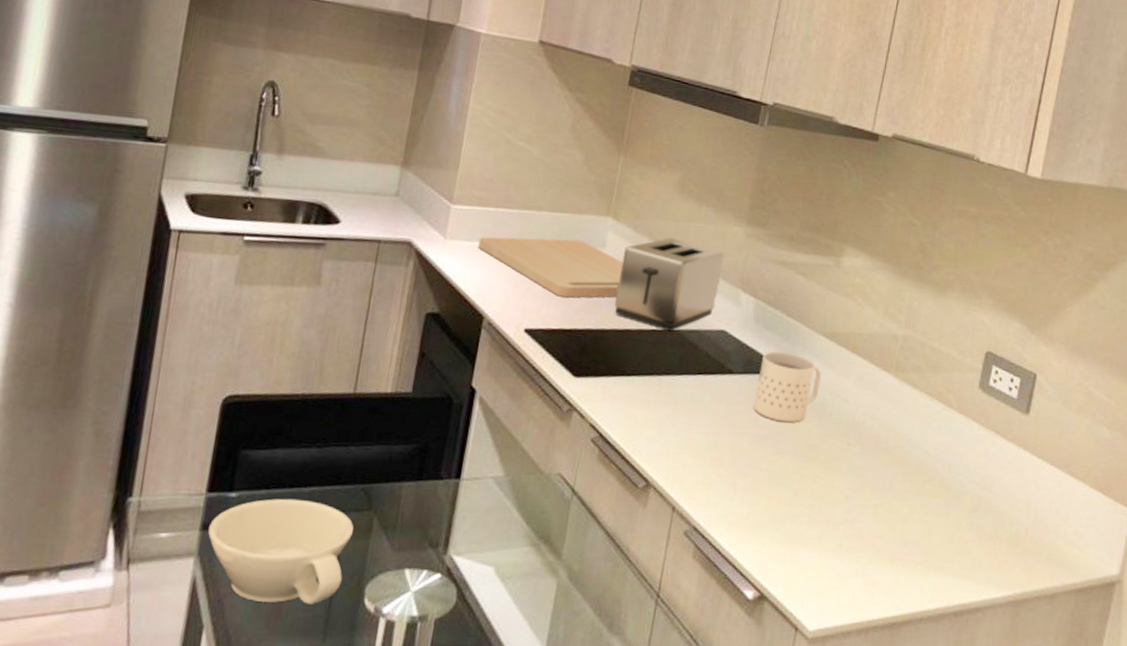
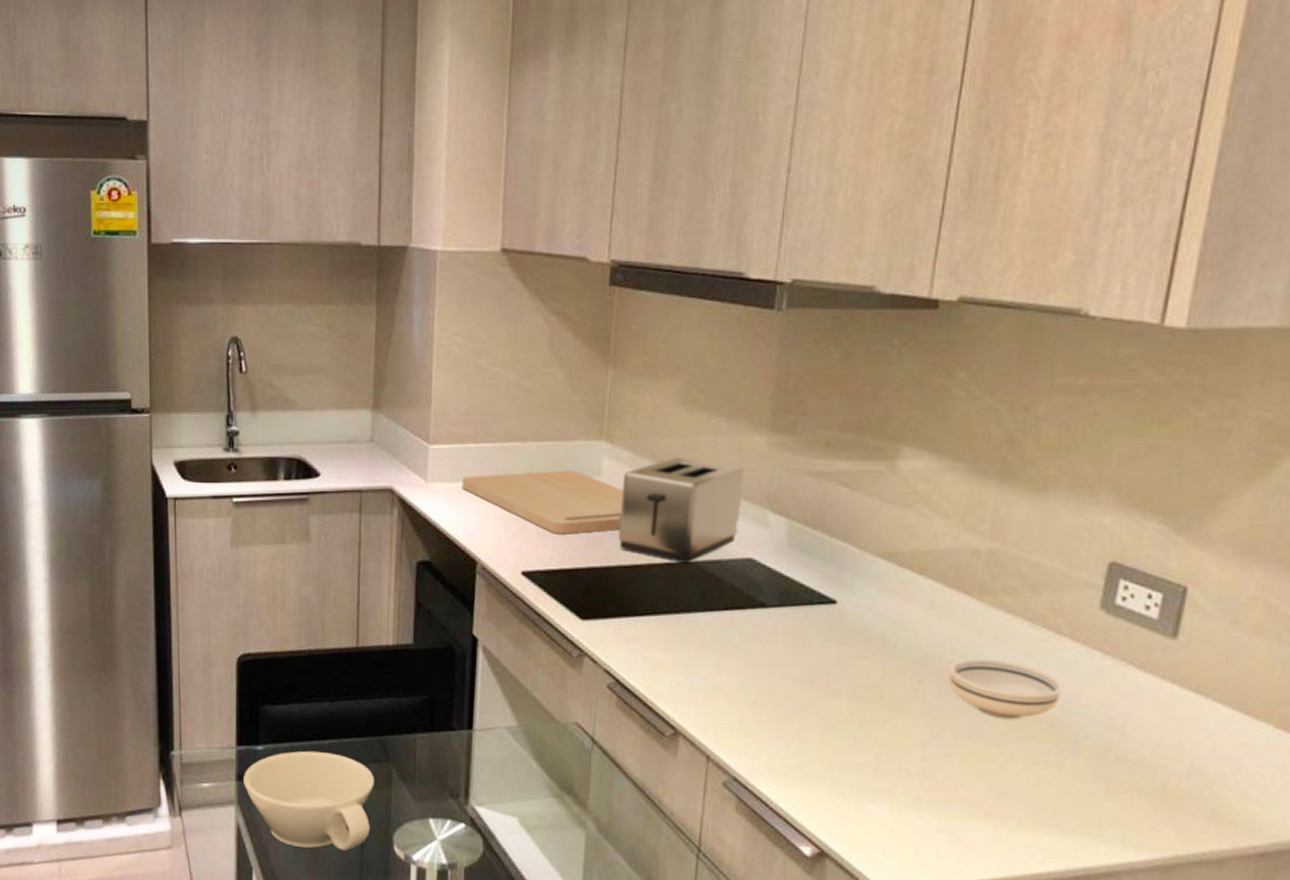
mug: present [753,351,822,423] -> none [794,579,880,660]
bowl: none [870,424,951,477] -> present [949,658,1063,719]

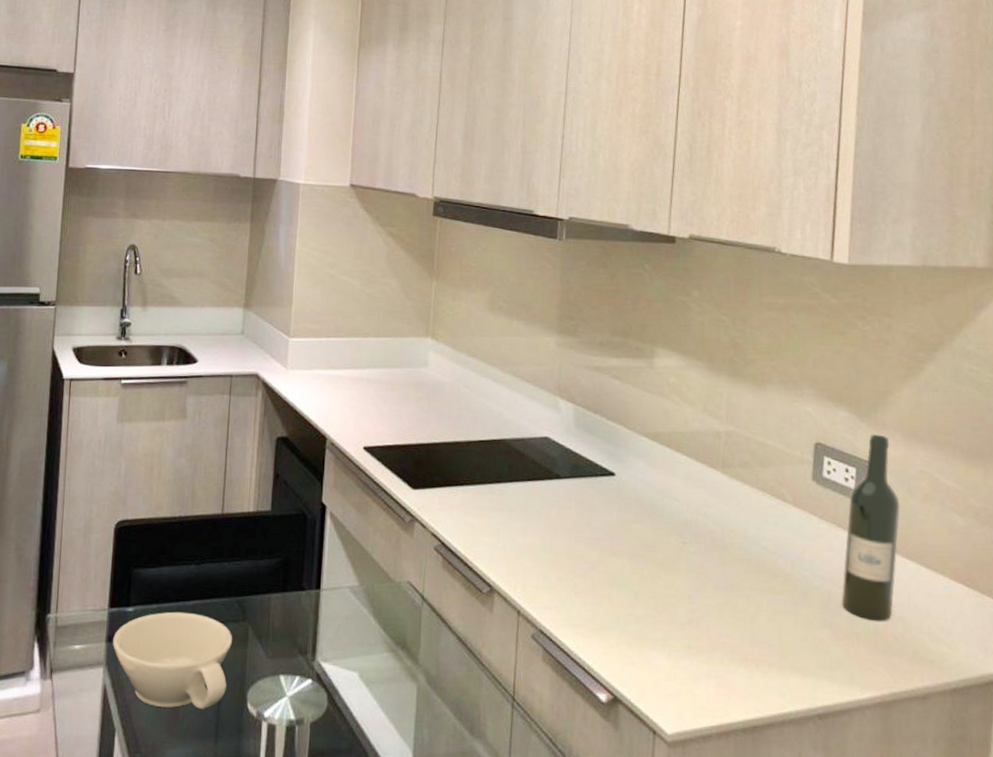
cutting board: present [462,470,624,534] -> none [315,361,446,415]
toaster: present [618,456,745,562] -> none [441,352,540,440]
bowl: present [949,658,1063,719] -> none [705,522,792,574]
wine bottle: none [1123,549,1219,775] -> present [842,433,900,621]

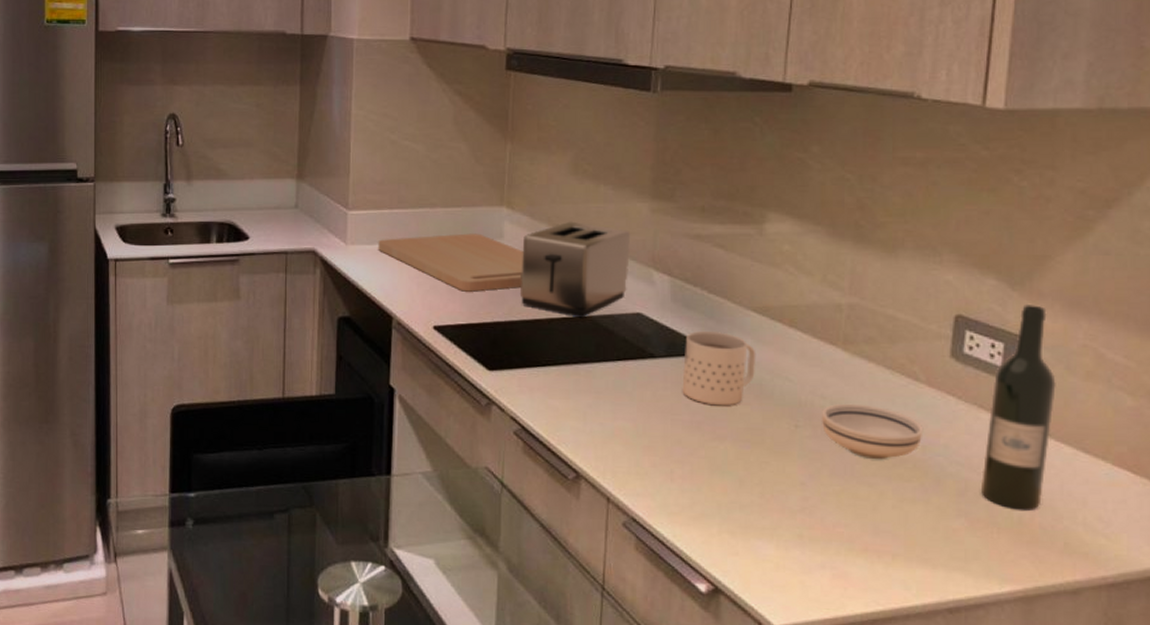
cup: present [113,611,233,709] -> none [176,497,300,594]
cutting board: none [315,361,446,415] -> present [378,233,523,292]
toaster: none [441,352,540,440] -> present [519,221,631,317]
mug: none [584,454,648,524] -> present [682,331,756,406]
bowl: none [705,522,792,574] -> present [822,403,924,459]

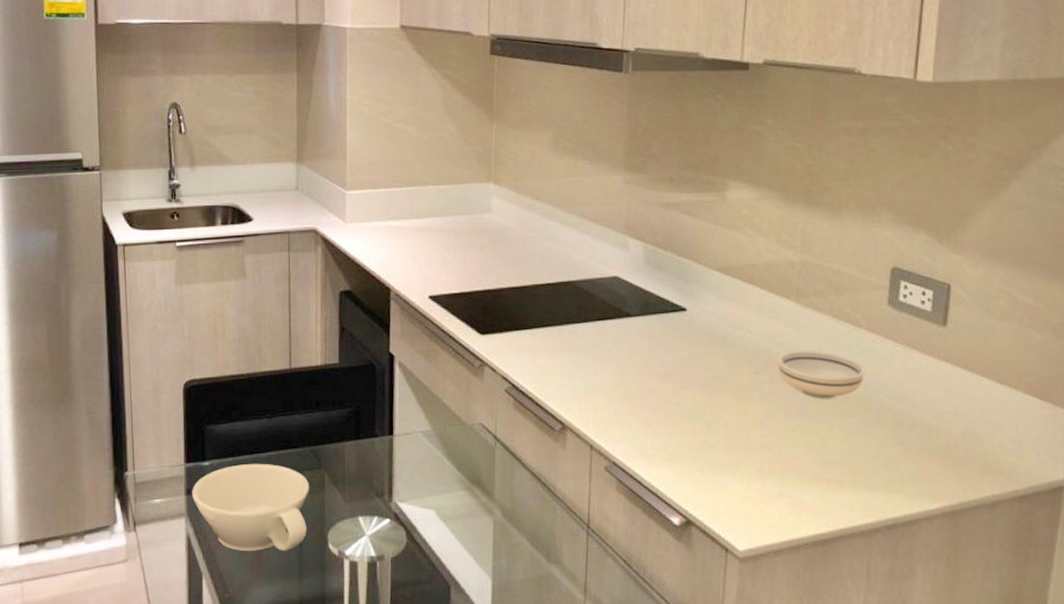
cup: none [176,497,300,594] -> present [192,463,310,551]
cutting board: present [378,233,523,292] -> none [375,208,510,263]
toaster: present [519,221,631,317] -> none [507,194,608,282]
mug: present [682,331,756,406] -> none [655,291,720,358]
wine bottle: present [981,303,1056,510] -> none [915,255,977,436]

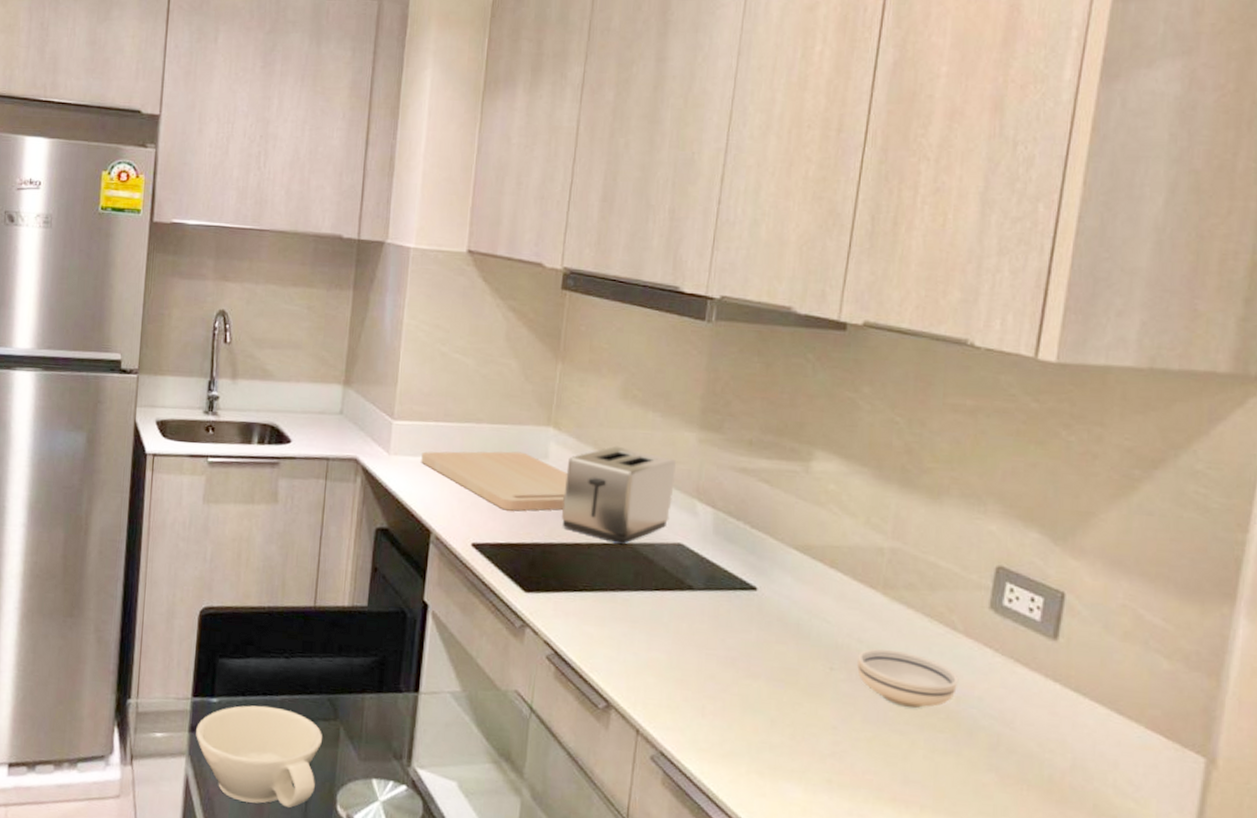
cutting board: none [375,208,510,263] -> present [421,451,568,511]
toaster: none [507,194,608,282] -> present [561,446,677,544]

